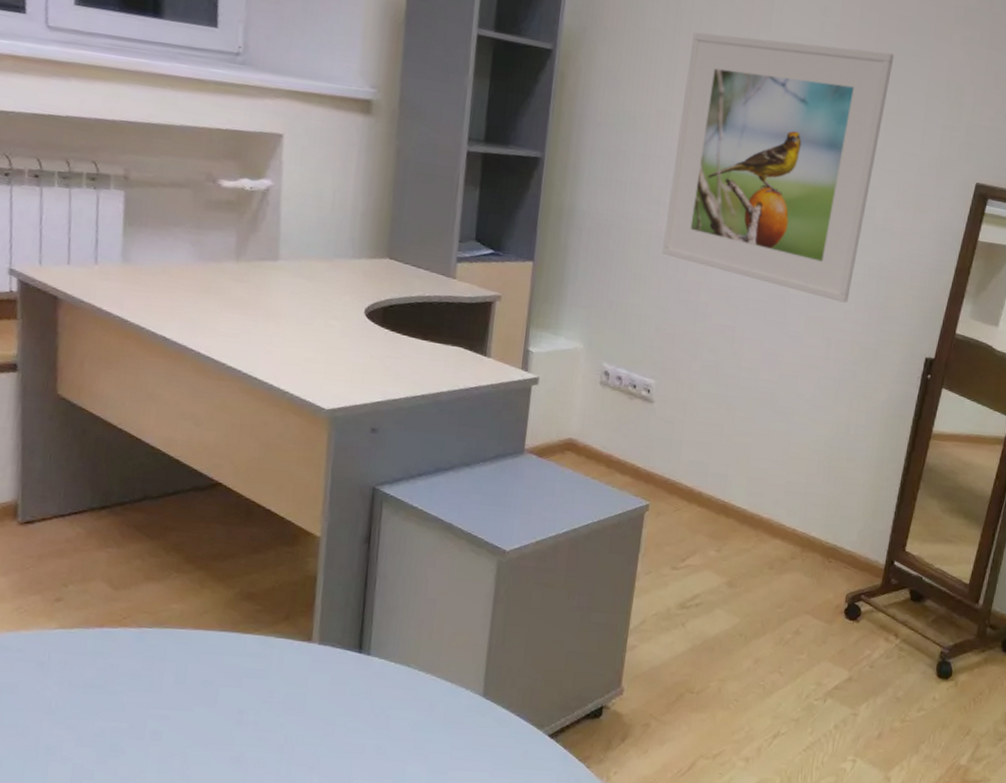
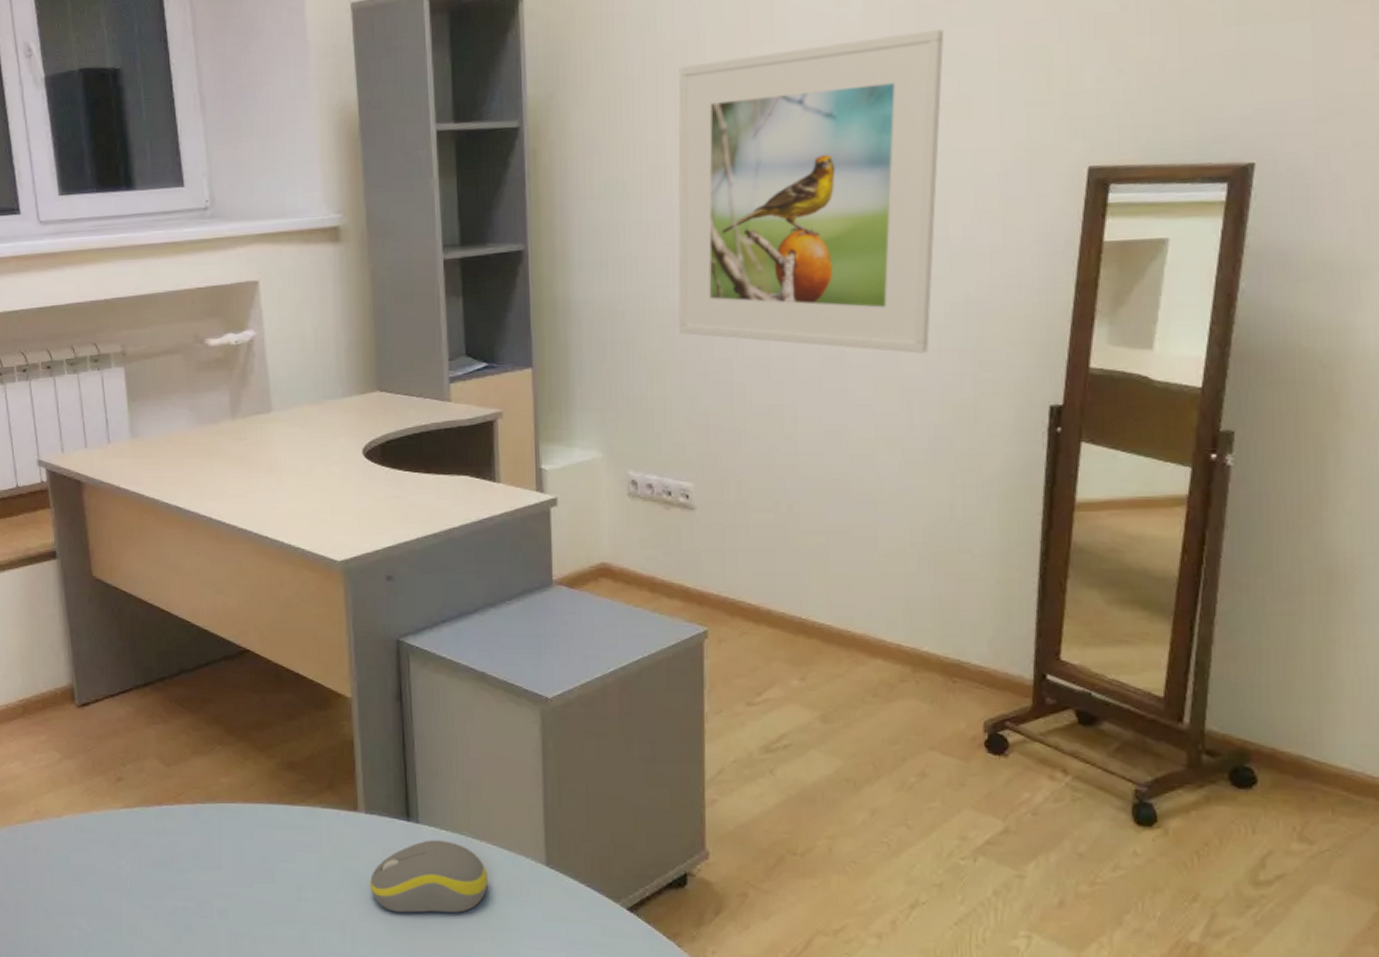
computer mouse: none [313,671,429,737] -> present [369,840,488,913]

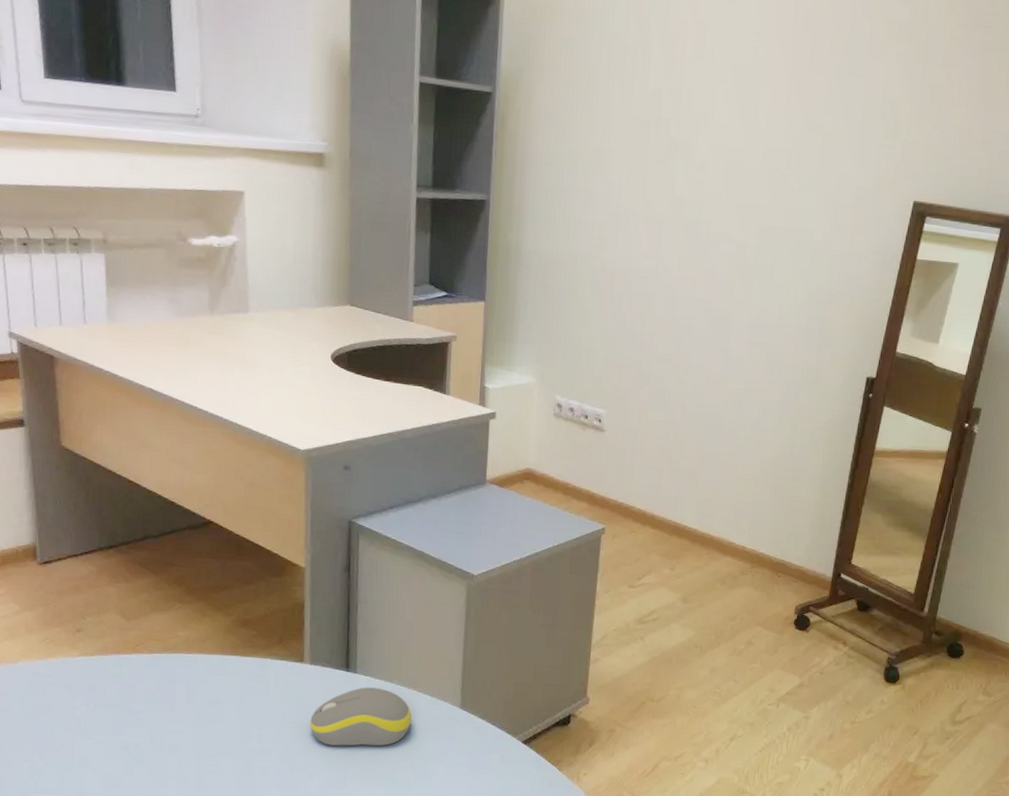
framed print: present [678,28,945,354] -> none [607,65,829,327]

